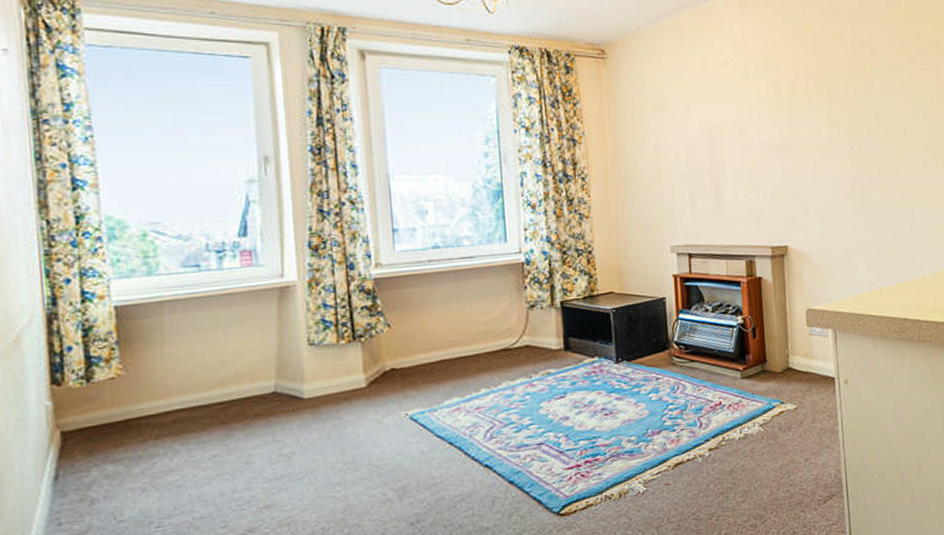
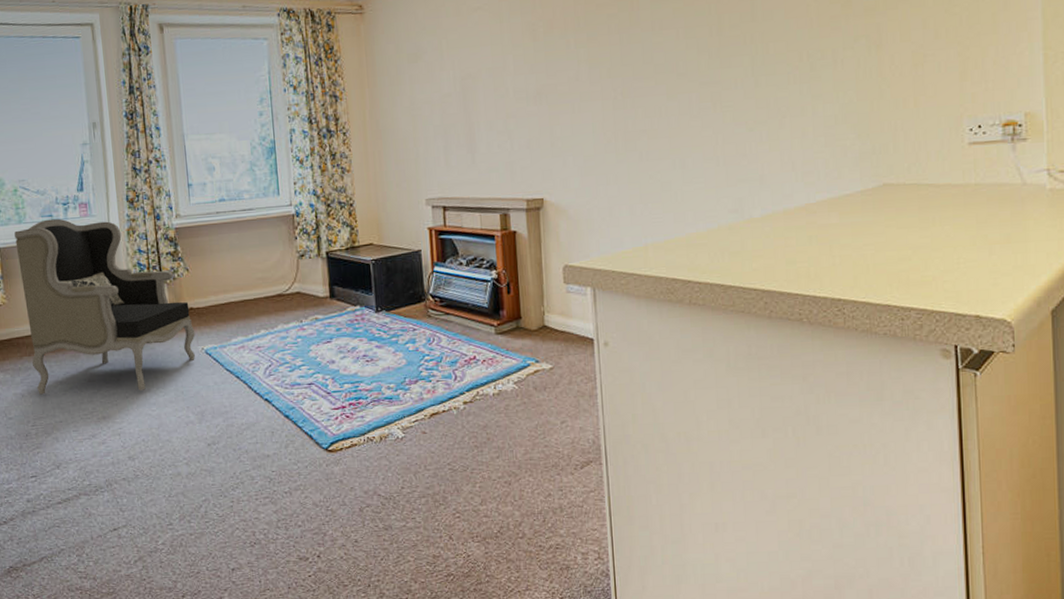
armchair: none [140,269,397,487] -> present [14,218,195,395]

